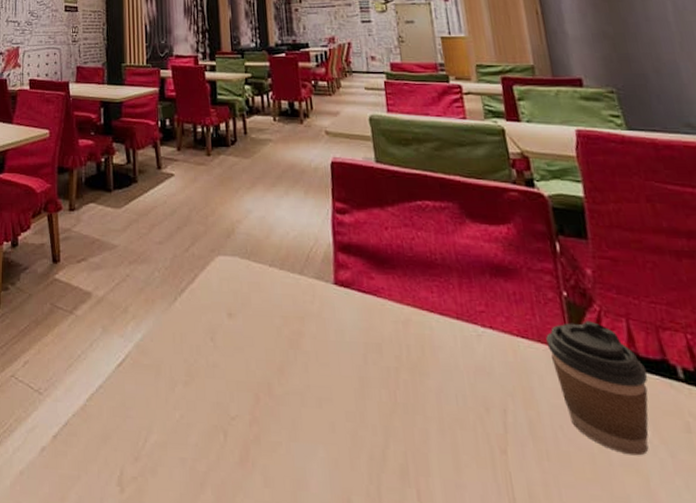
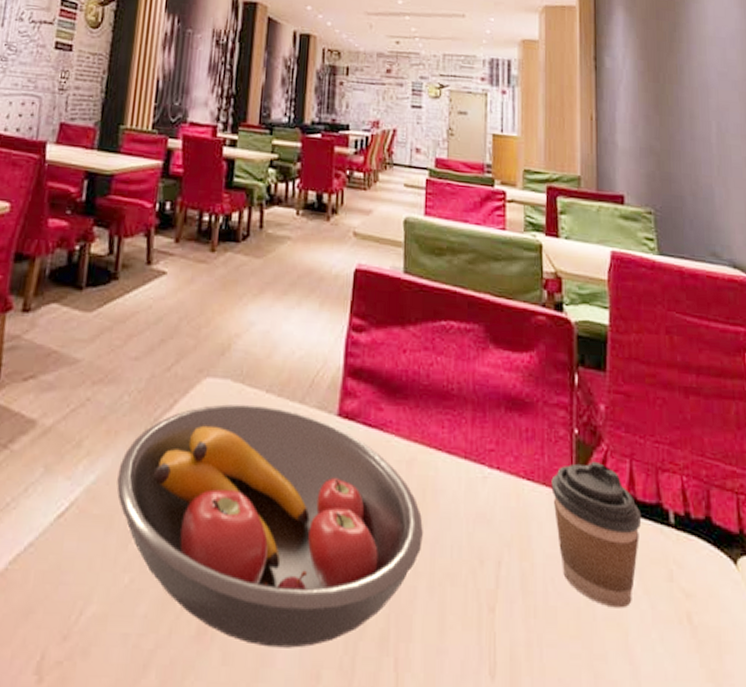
fruit bowl: none [159,276,428,477] -> present [117,404,423,648]

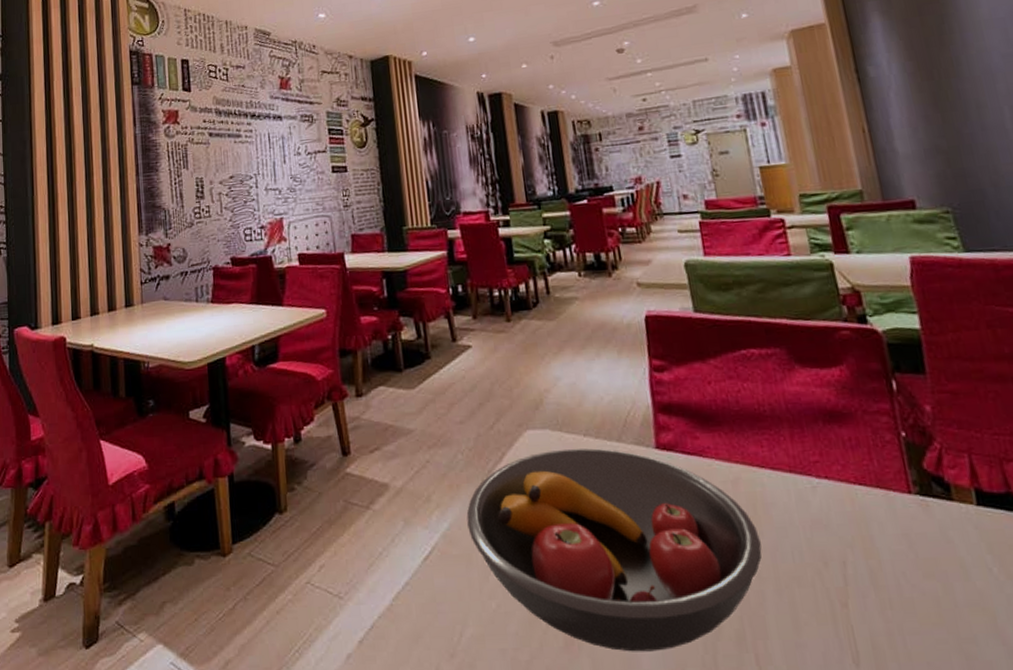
coffee cup: present [551,461,642,608] -> none [885,459,995,595]

